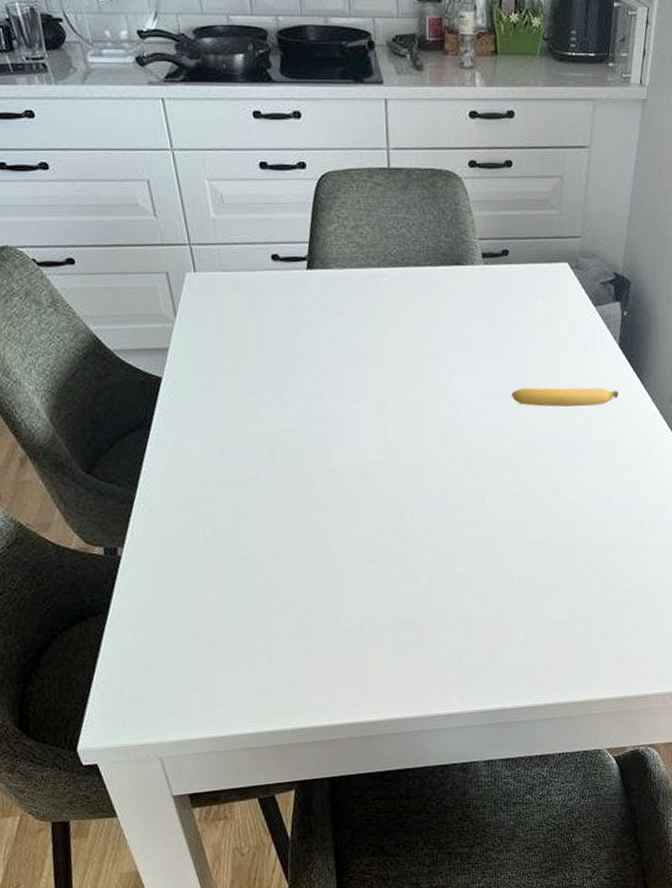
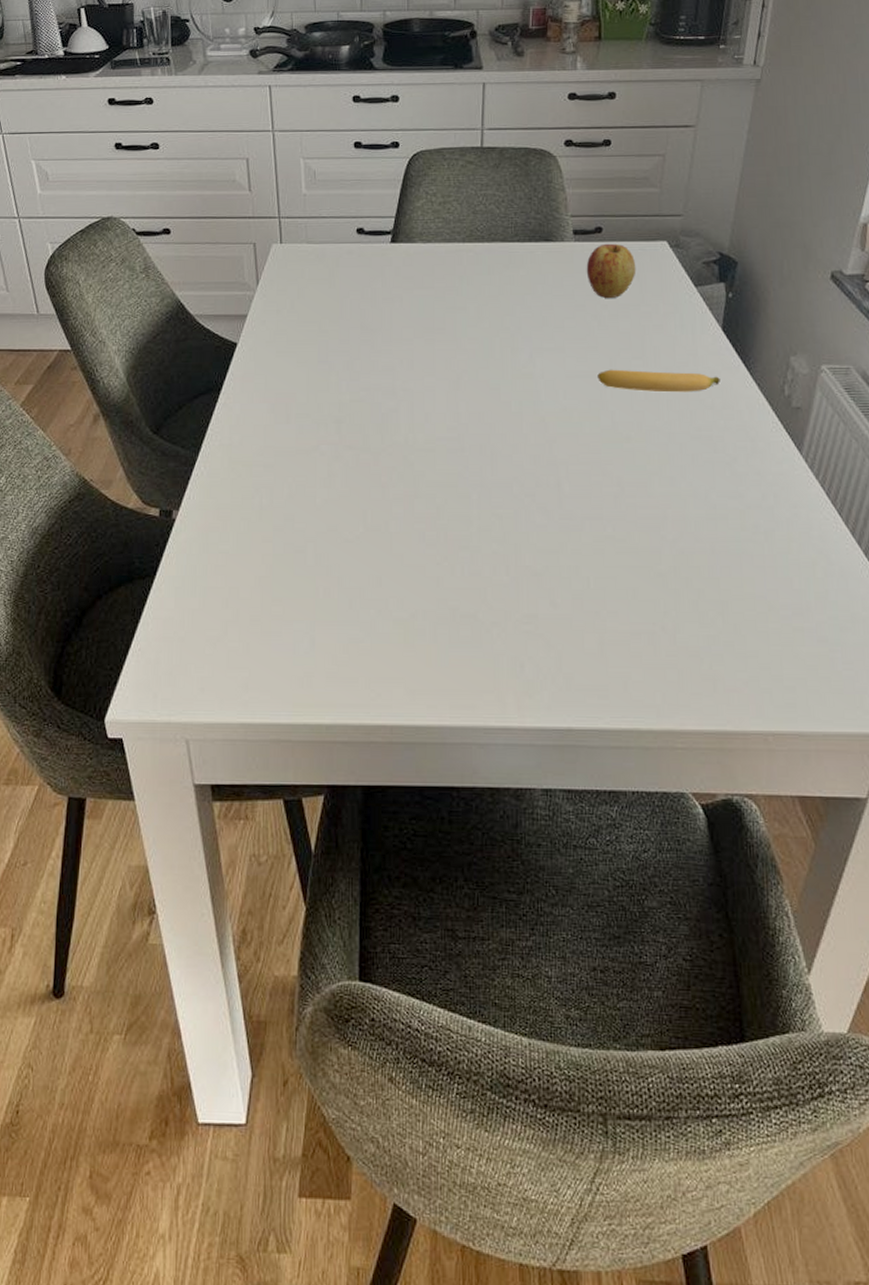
apple: none [495,266,542,320] -> present [586,243,637,298]

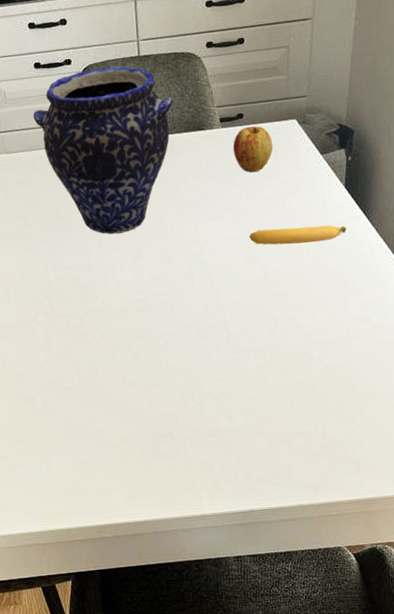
vase: none [345,155,519,354] -> present [33,66,174,234]

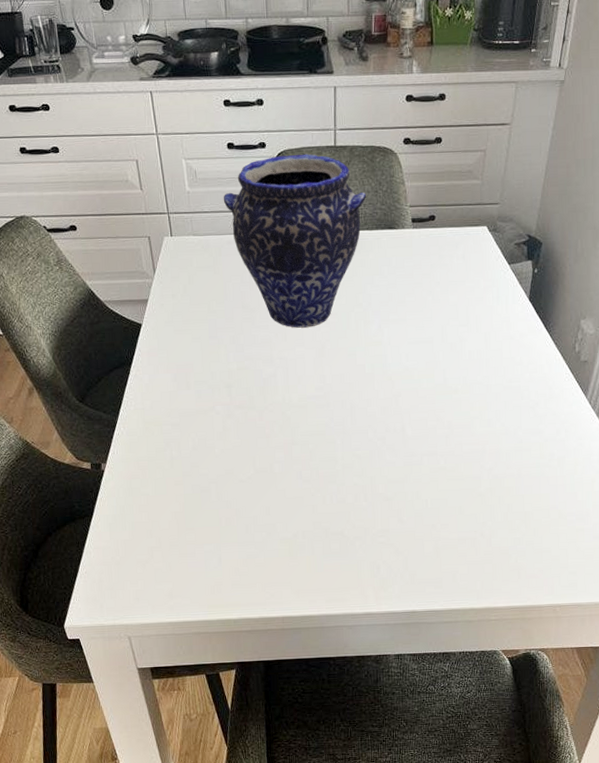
apple: present [232,126,274,172] -> none [422,229,463,276]
banana: present [249,225,347,245] -> none [432,335,527,353]

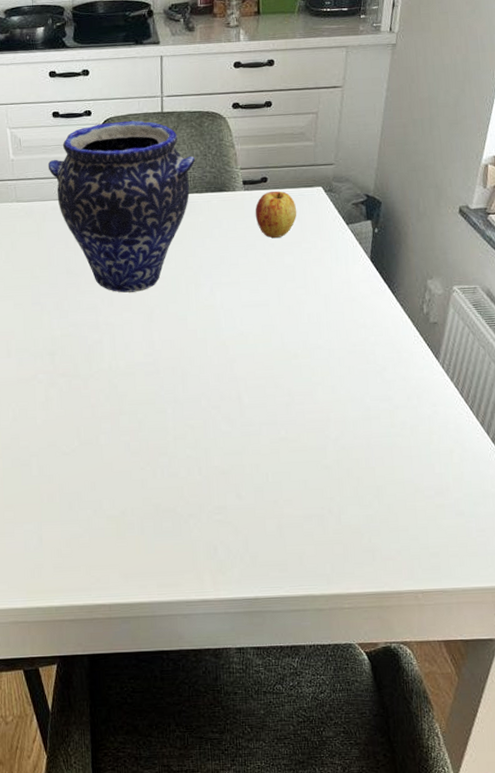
apple: none [422,229,463,276] -> present [255,191,297,238]

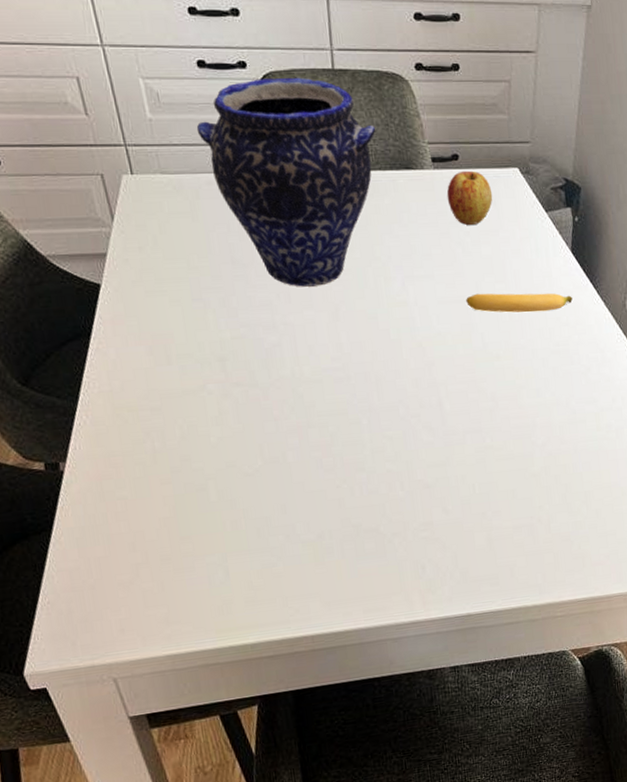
banana: none [268,297,370,316] -> present [466,293,573,313]

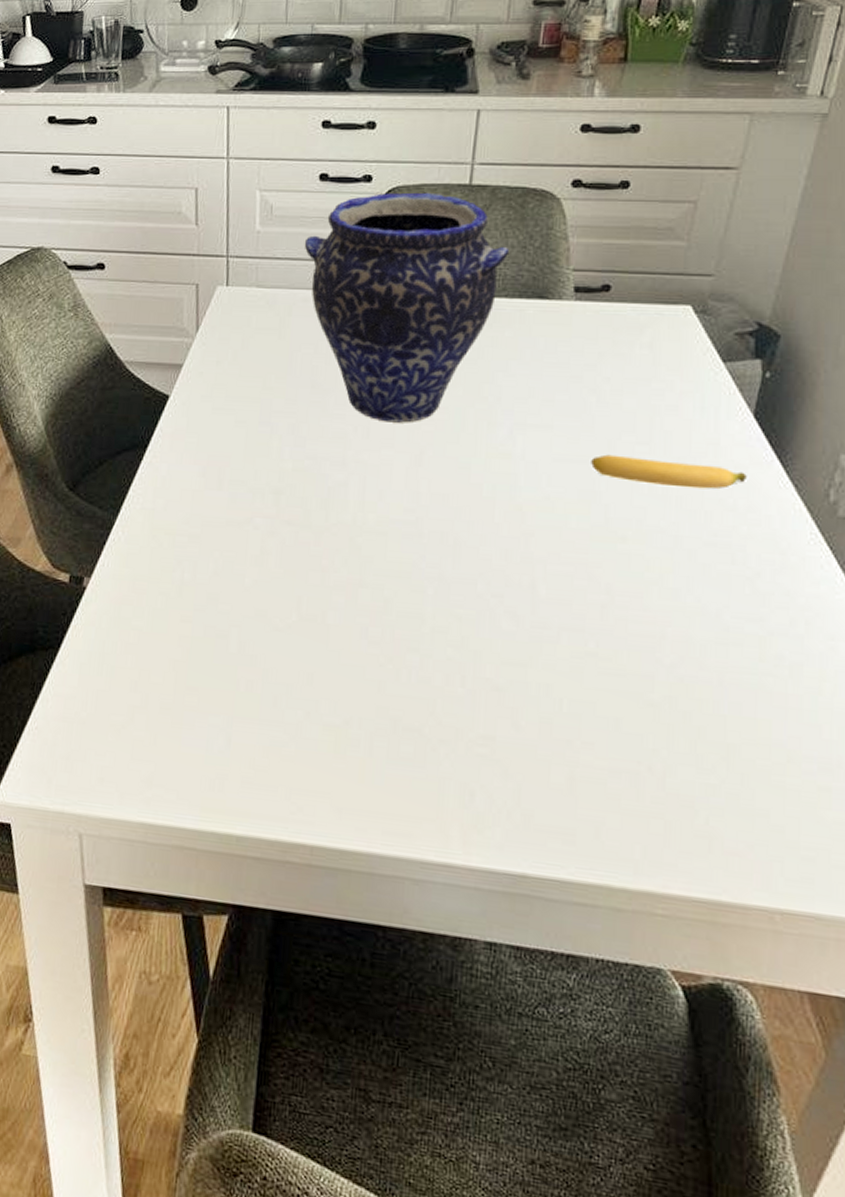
apple: present [446,170,493,225] -> none [587,304,650,370]

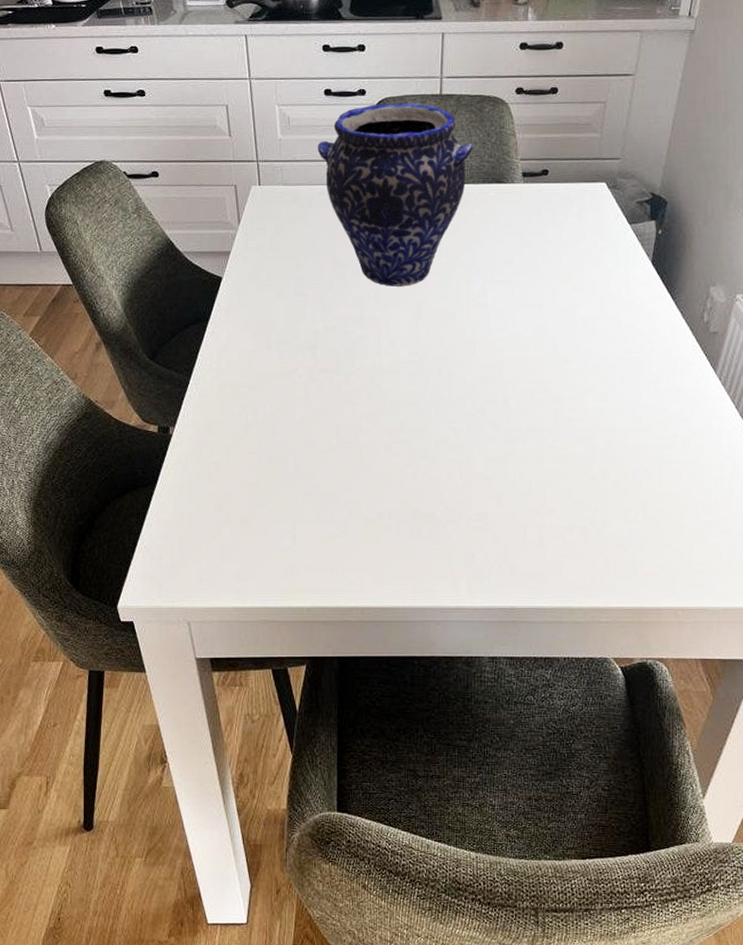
banana: present [591,454,747,489] -> none [542,299,649,320]

